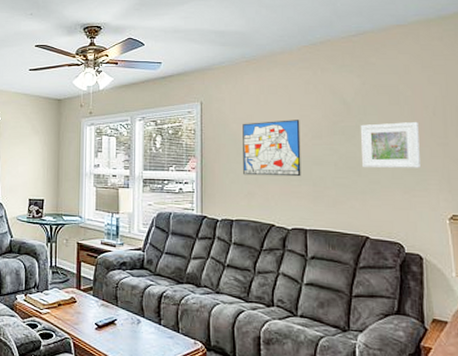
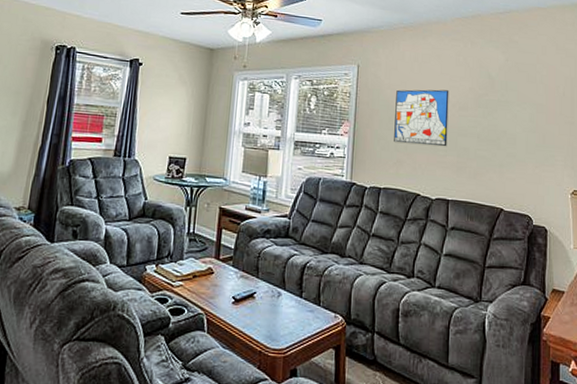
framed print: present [360,121,420,169] -> none [501,99,550,145]

